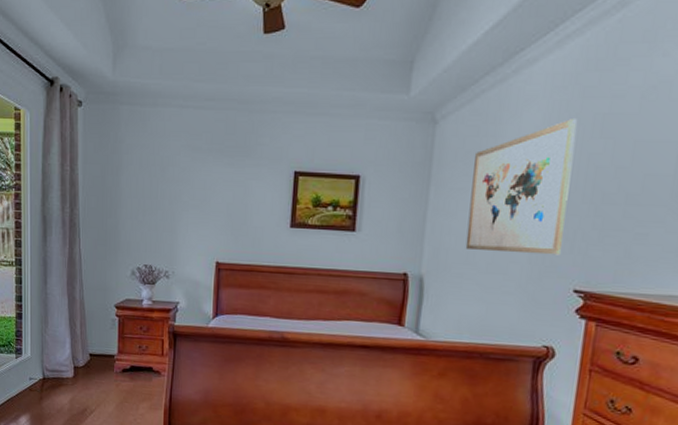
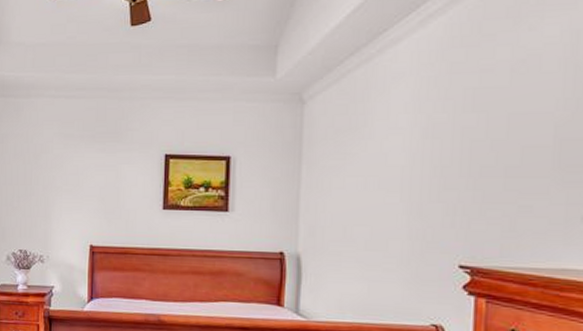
wall art: present [465,119,577,256] -> none [342,94,447,230]

